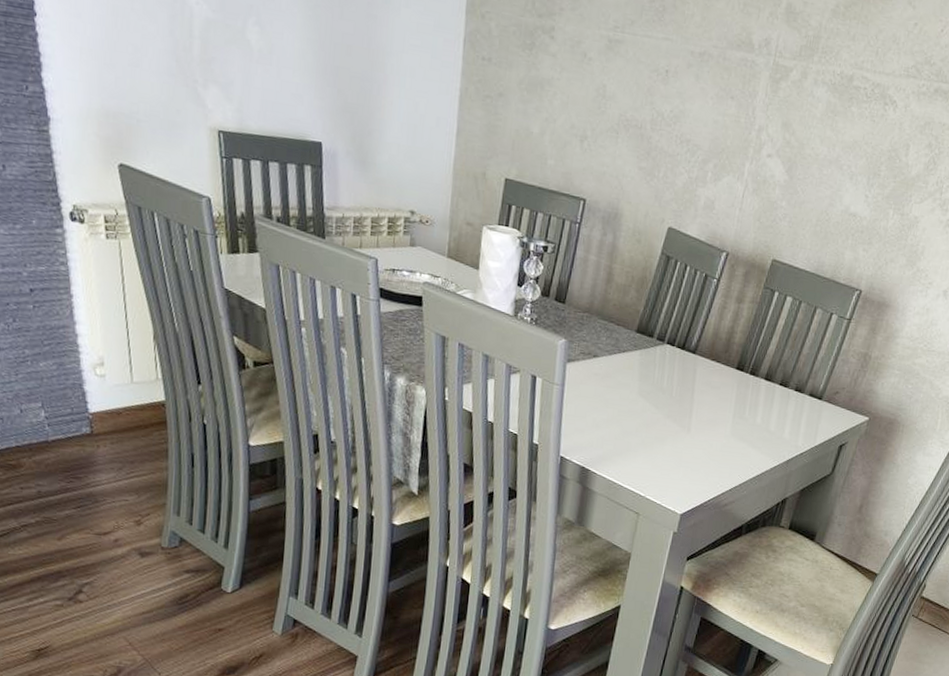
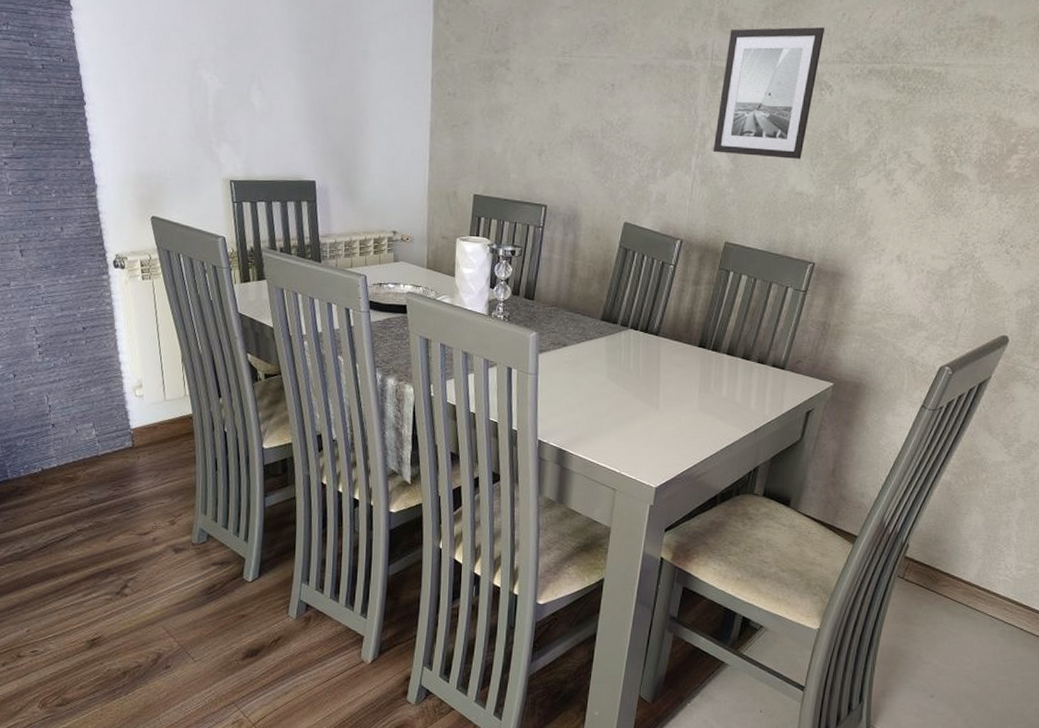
wall art: none [768,25,895,178] -> present [713,27,824,159]

